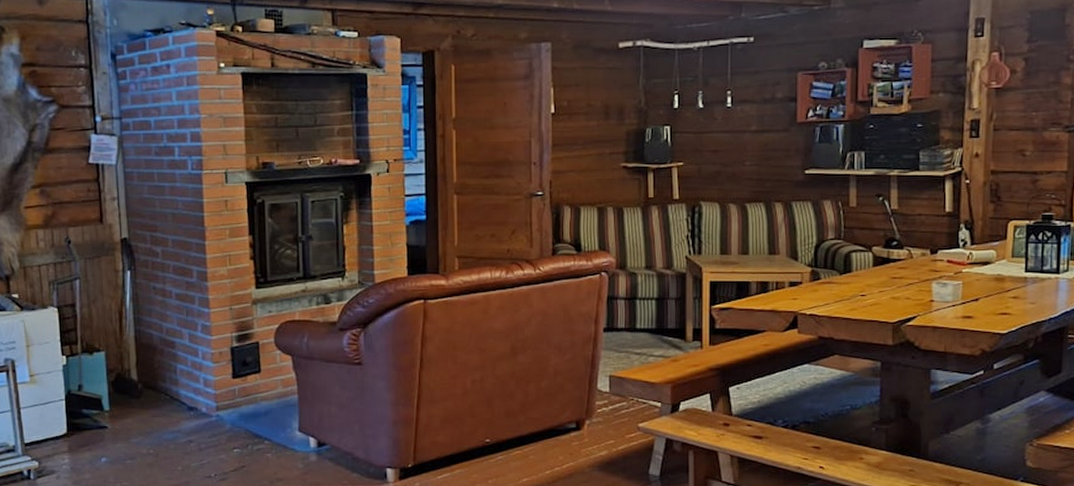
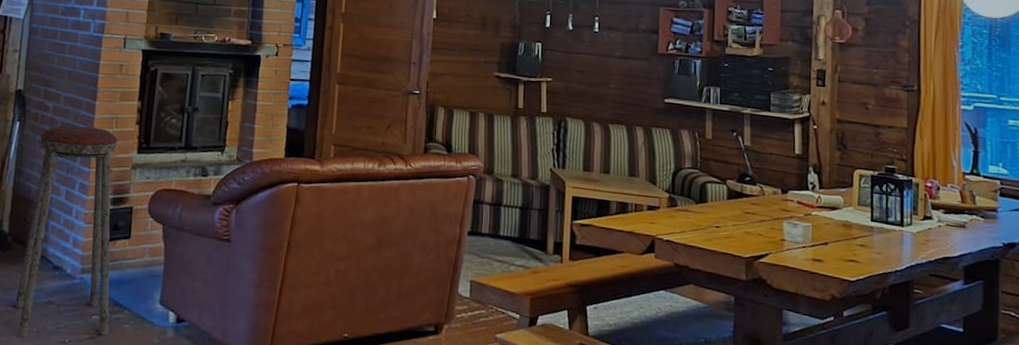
music stool: none [154,268,252,476] -> present [14,125,117,337]

